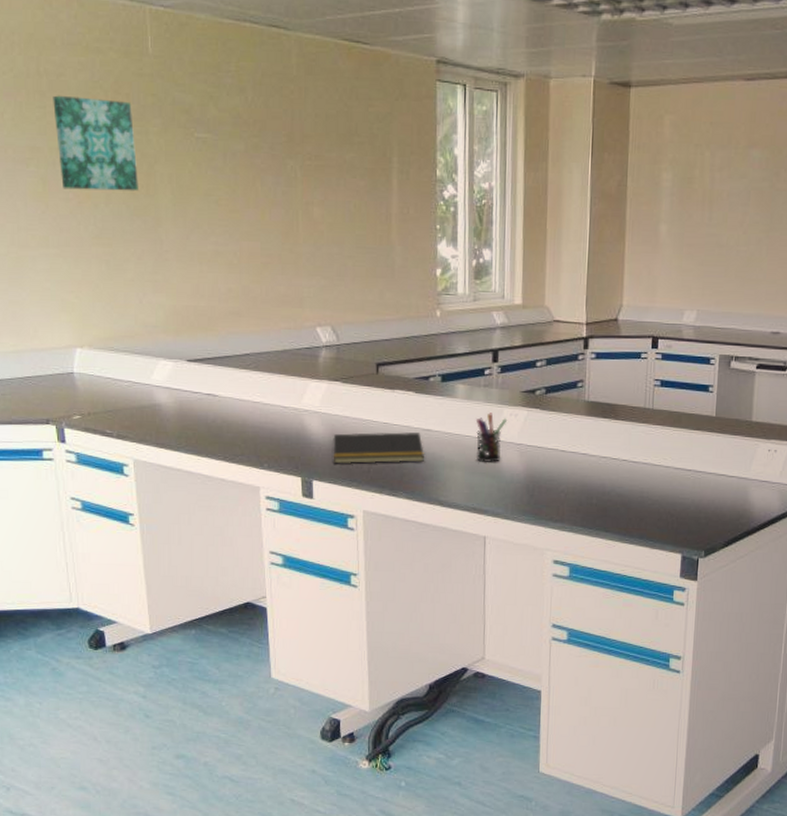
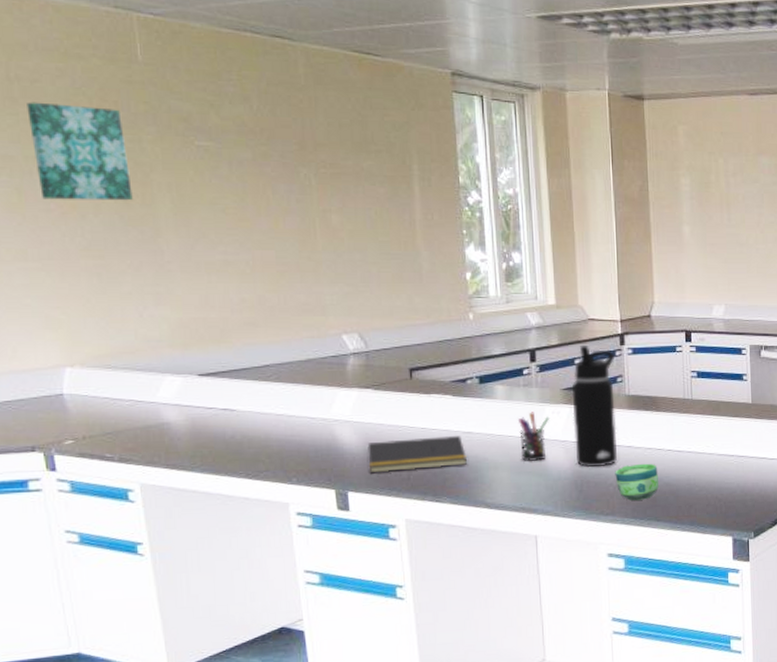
water bottle: none [529,347,578,473] -> present [572,344,617,468]
cup: none [567,472,611,509] -> present [615,463,658,501]

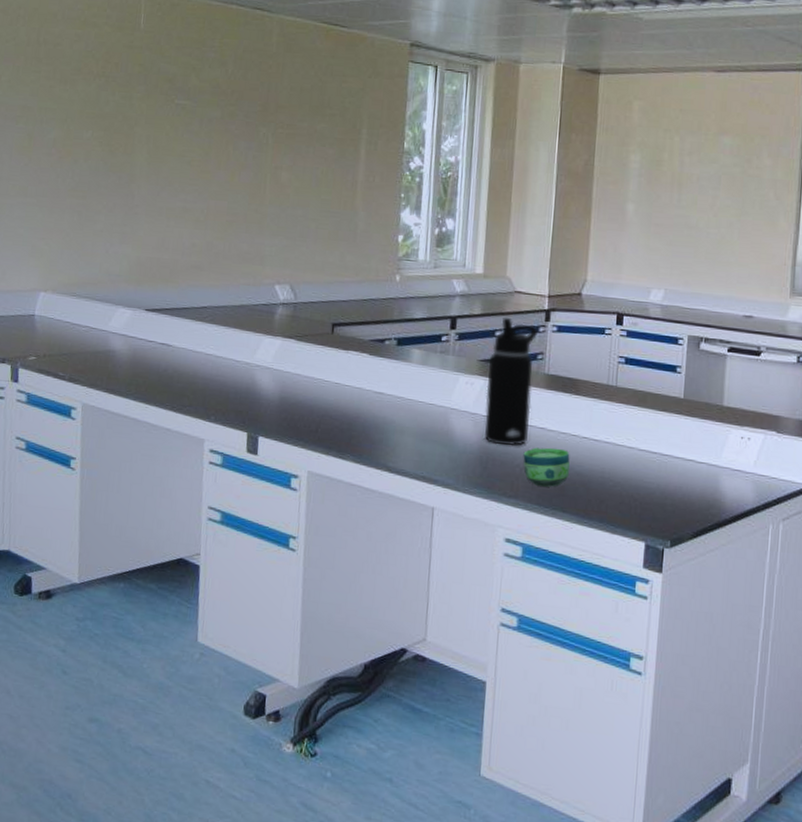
wall art: present [27,102,133,201] -> none [46,62,120,150]
notepad: present [367,436,468,474] -> none [280,391,376,425]
pen holder: present [517,412,550,462] -> none [429,379,463,431]

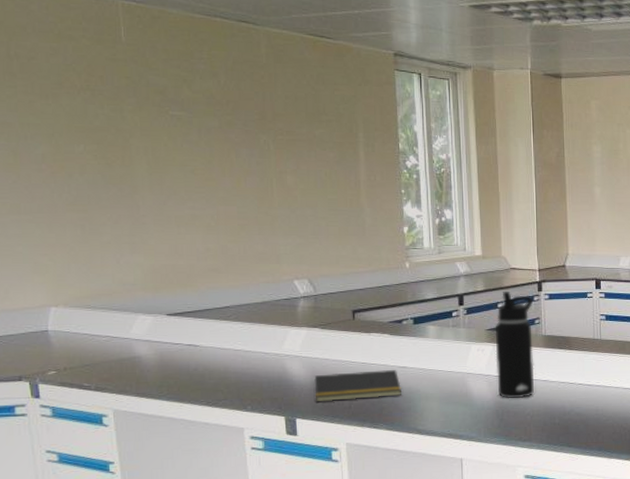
notepad: none [280,391,376,425] -> present [313,370,402,403]
cup: present [523,447,570,487] -> none [532,395,570,428]

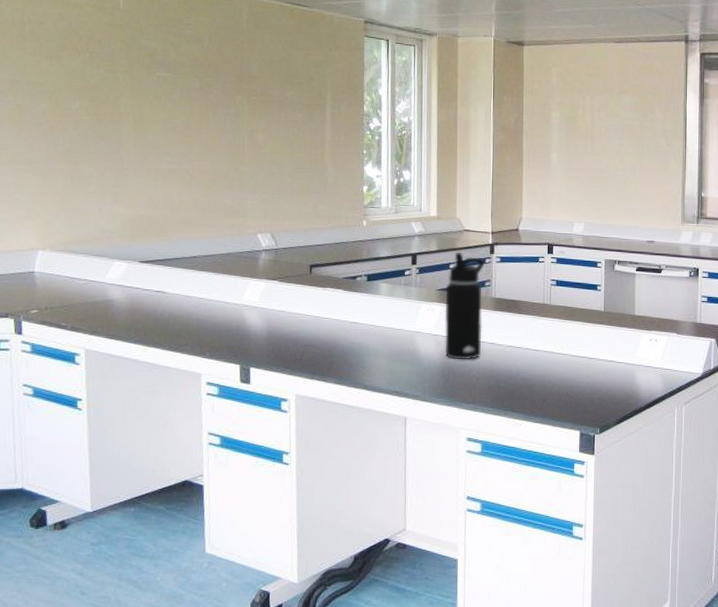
notepad: present [313,370,402,403] -> none [268,324,352,353]

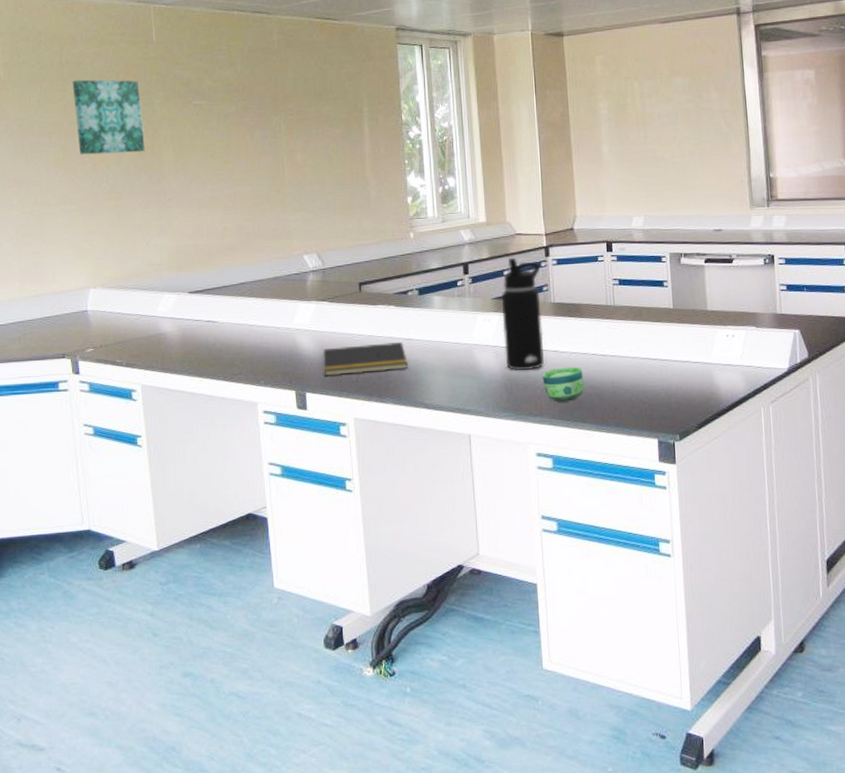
wall art: none [33,39,105,119] -> present [72,79,145,155]
notepad: none [268,324,352,353] -> present [322,342,409,376]
cup: none [478,359,516,392] -> present [542,367,584,402]

